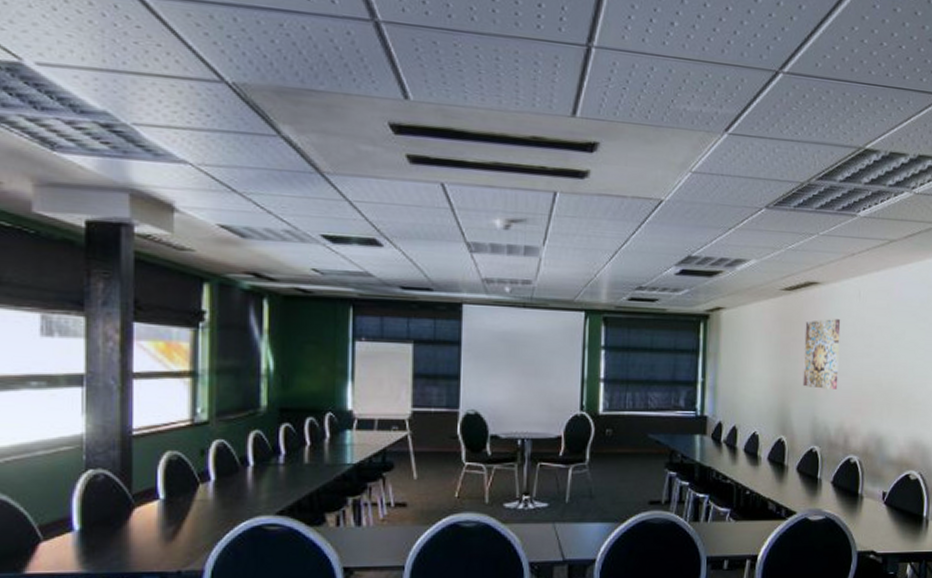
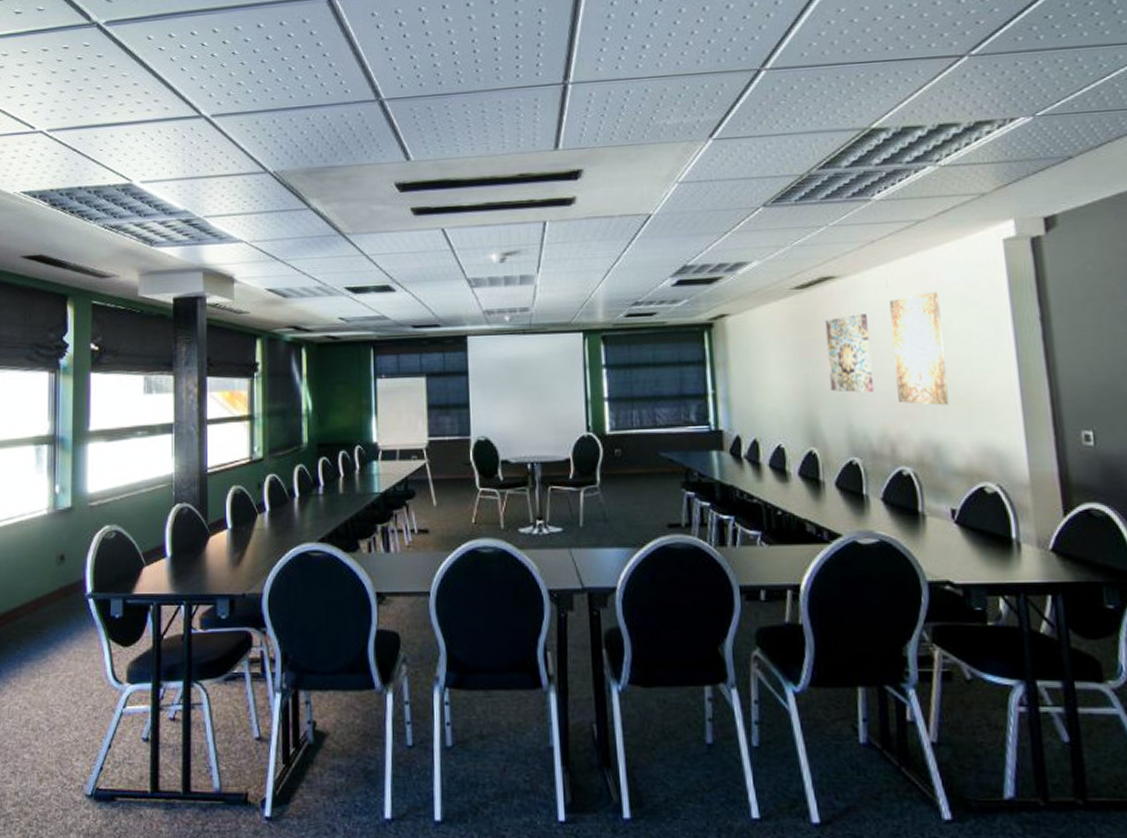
wall art: none [855,305,898,405] -> present [889,292,949,406]

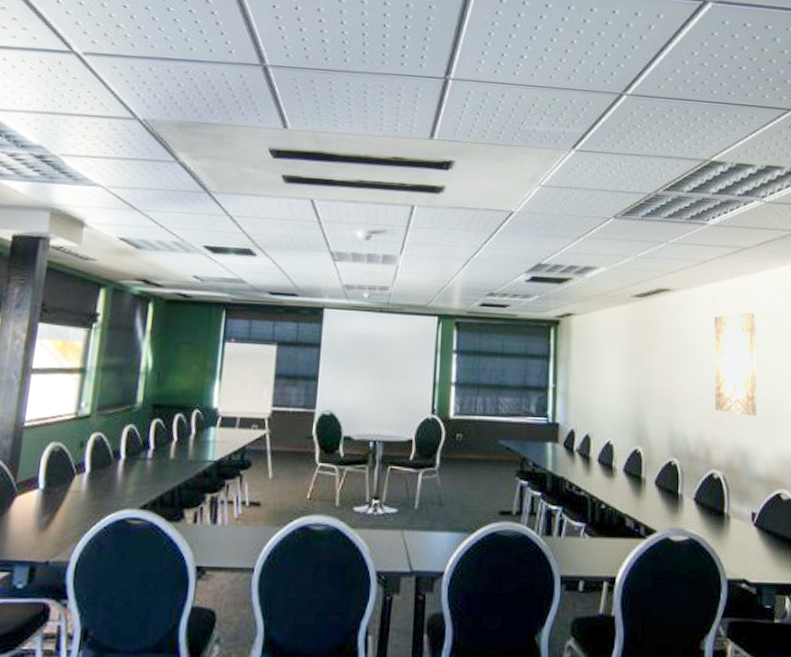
wall art: present [824,314,875,393] -> none [658,326,696,399]

